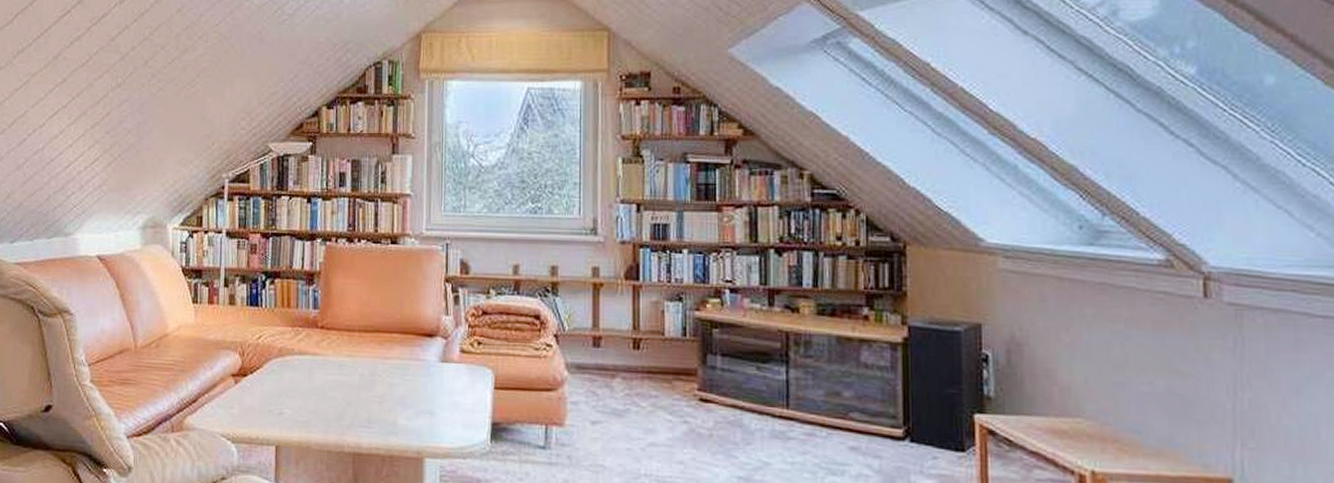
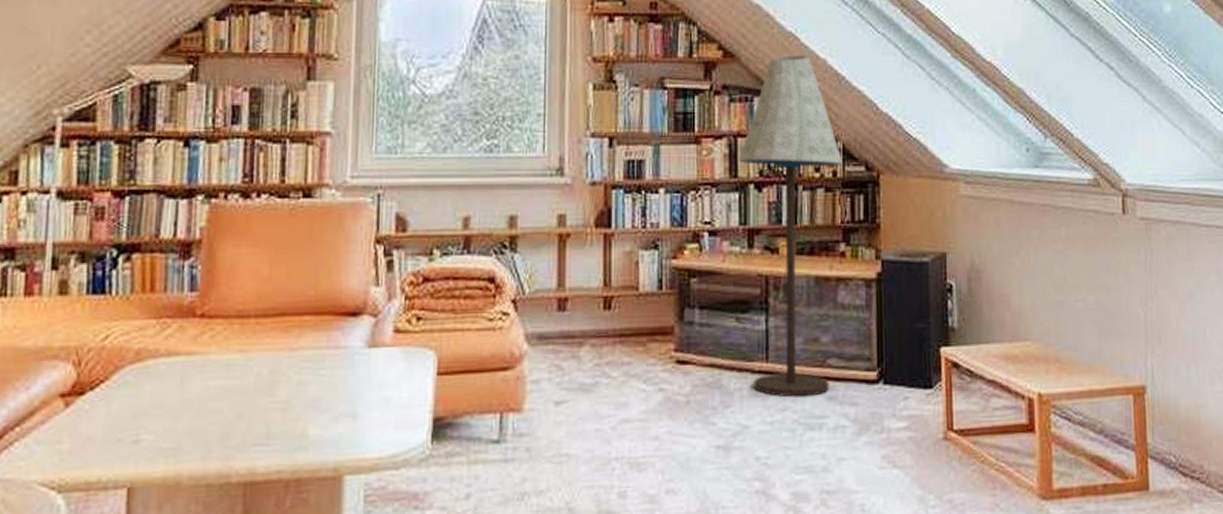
floor lamp: none [757,133,866,445] -> present [737,55,843,398]

